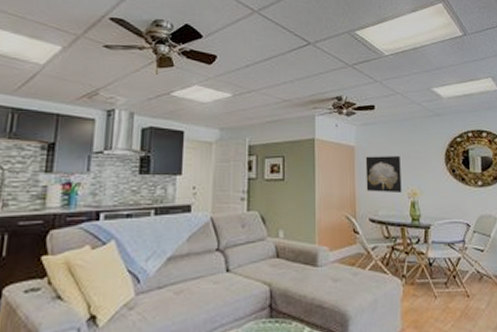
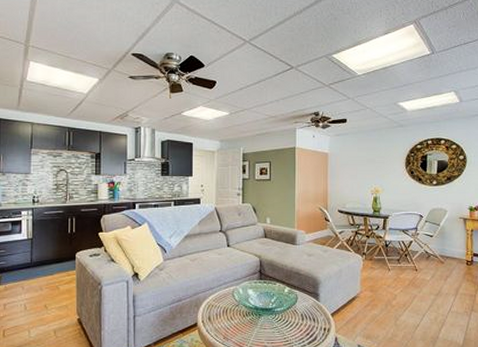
wall art: present [365,156,402,192] -> none [337,161,366,190]

